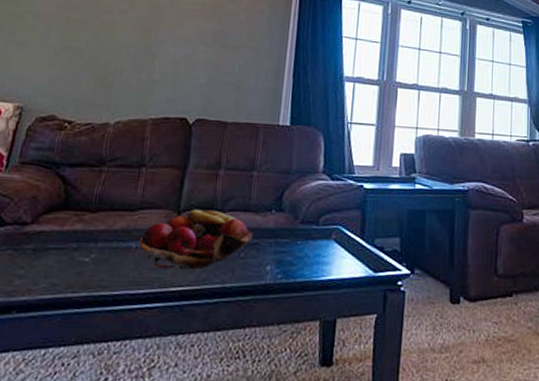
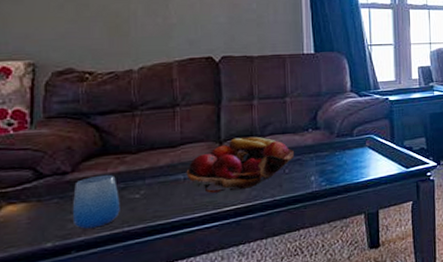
cup: none [20,230,71,289] -> present [72,174,120,229]

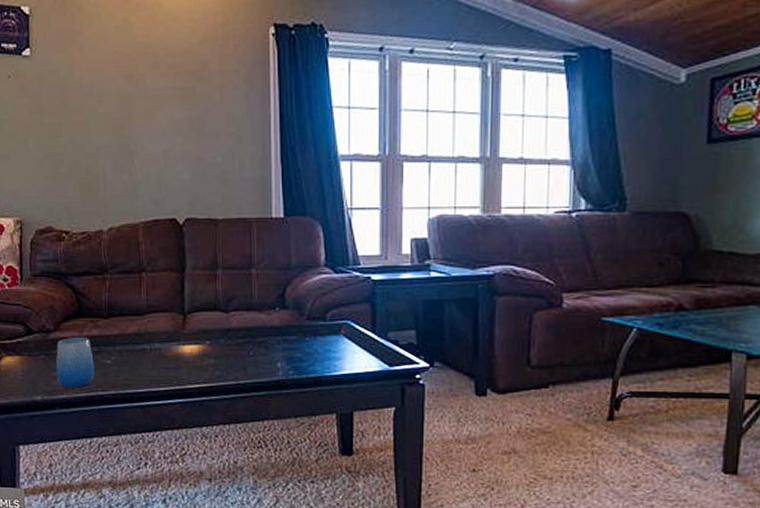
fruit basket: present [186,136,295,193] -> none [152,310,260,368]

